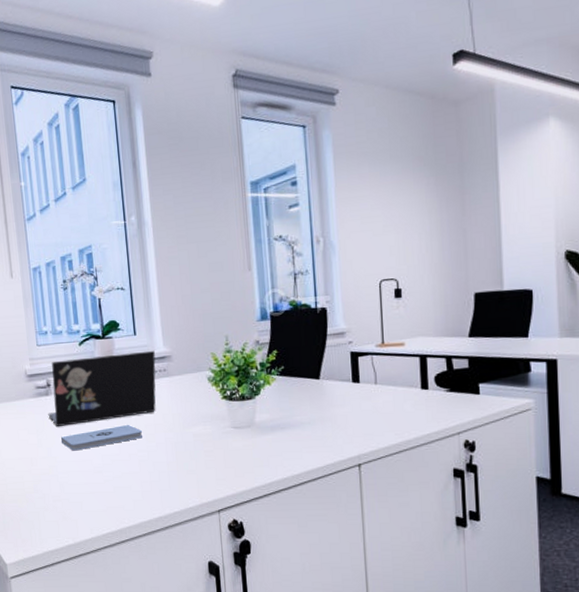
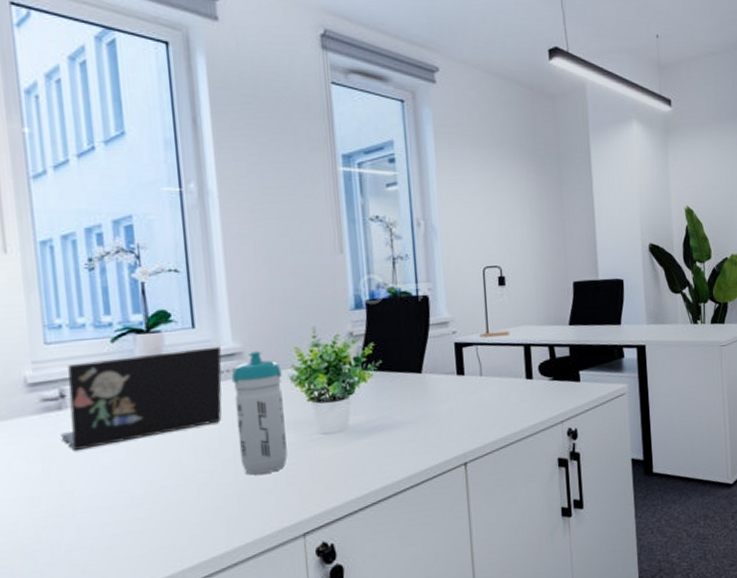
notepad: present [61,425,143,451] -> none [81,440,204,481]
water bottle: none [163,354,206,457] -> present [231,350,288,475]

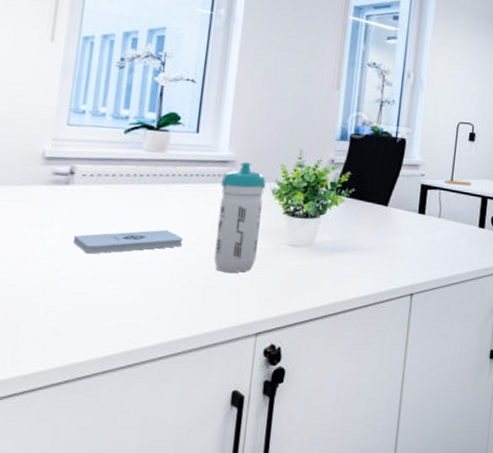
laptop: present [60,346,222,452] -> none [62,146,217,224]
notepad: none [81,440,204,481] -> present [74,230,184,254]

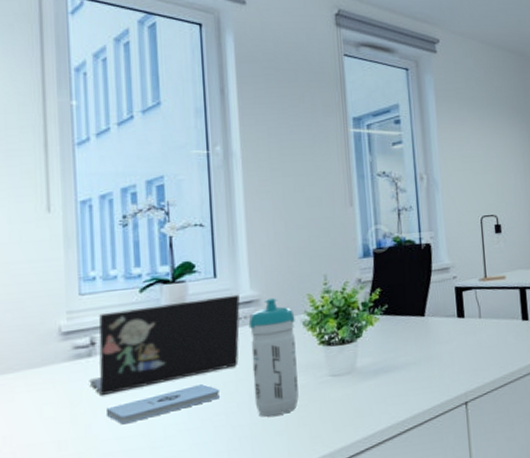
laptop: none [62,146,217,224] -> present [89,294,240,396]

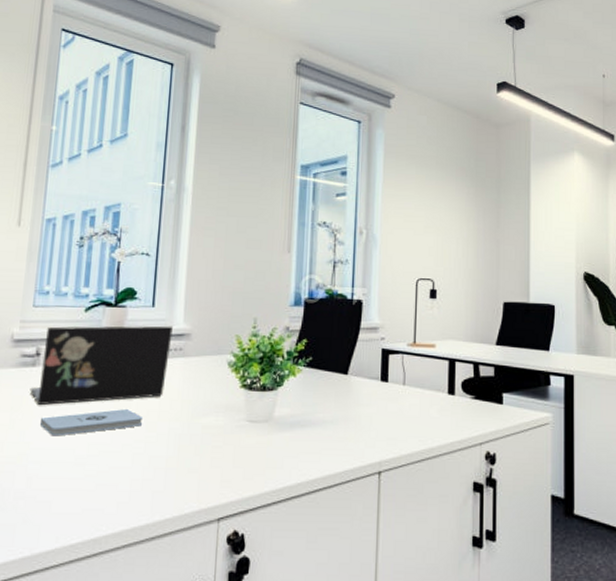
water bottle: present [248,297,299,417] -> none [173,333,222,452]

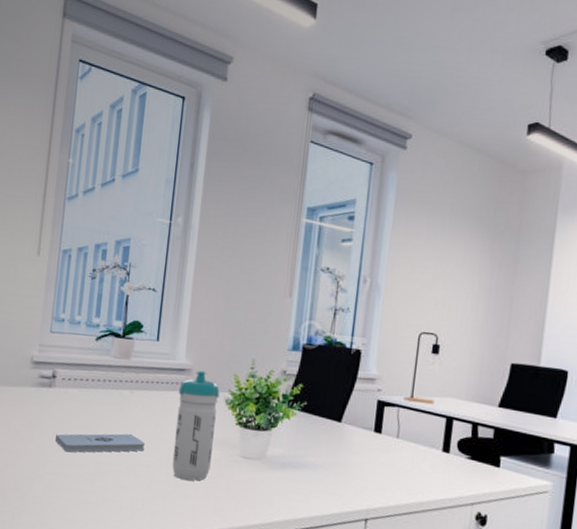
laptop: present [29,325,173,406] -> none [46,352,175,426]
water bottle: none [173,333,222,452] -> present [172,370,220,481]

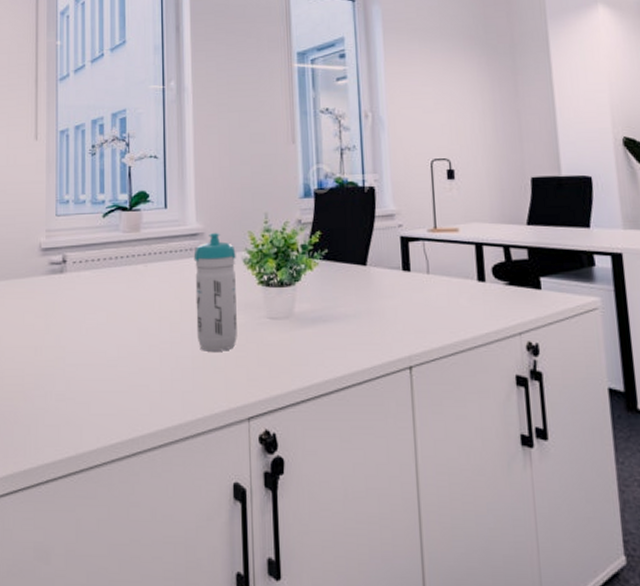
notepad: present [56,433,146,453] -> none [73,311,167,340]

